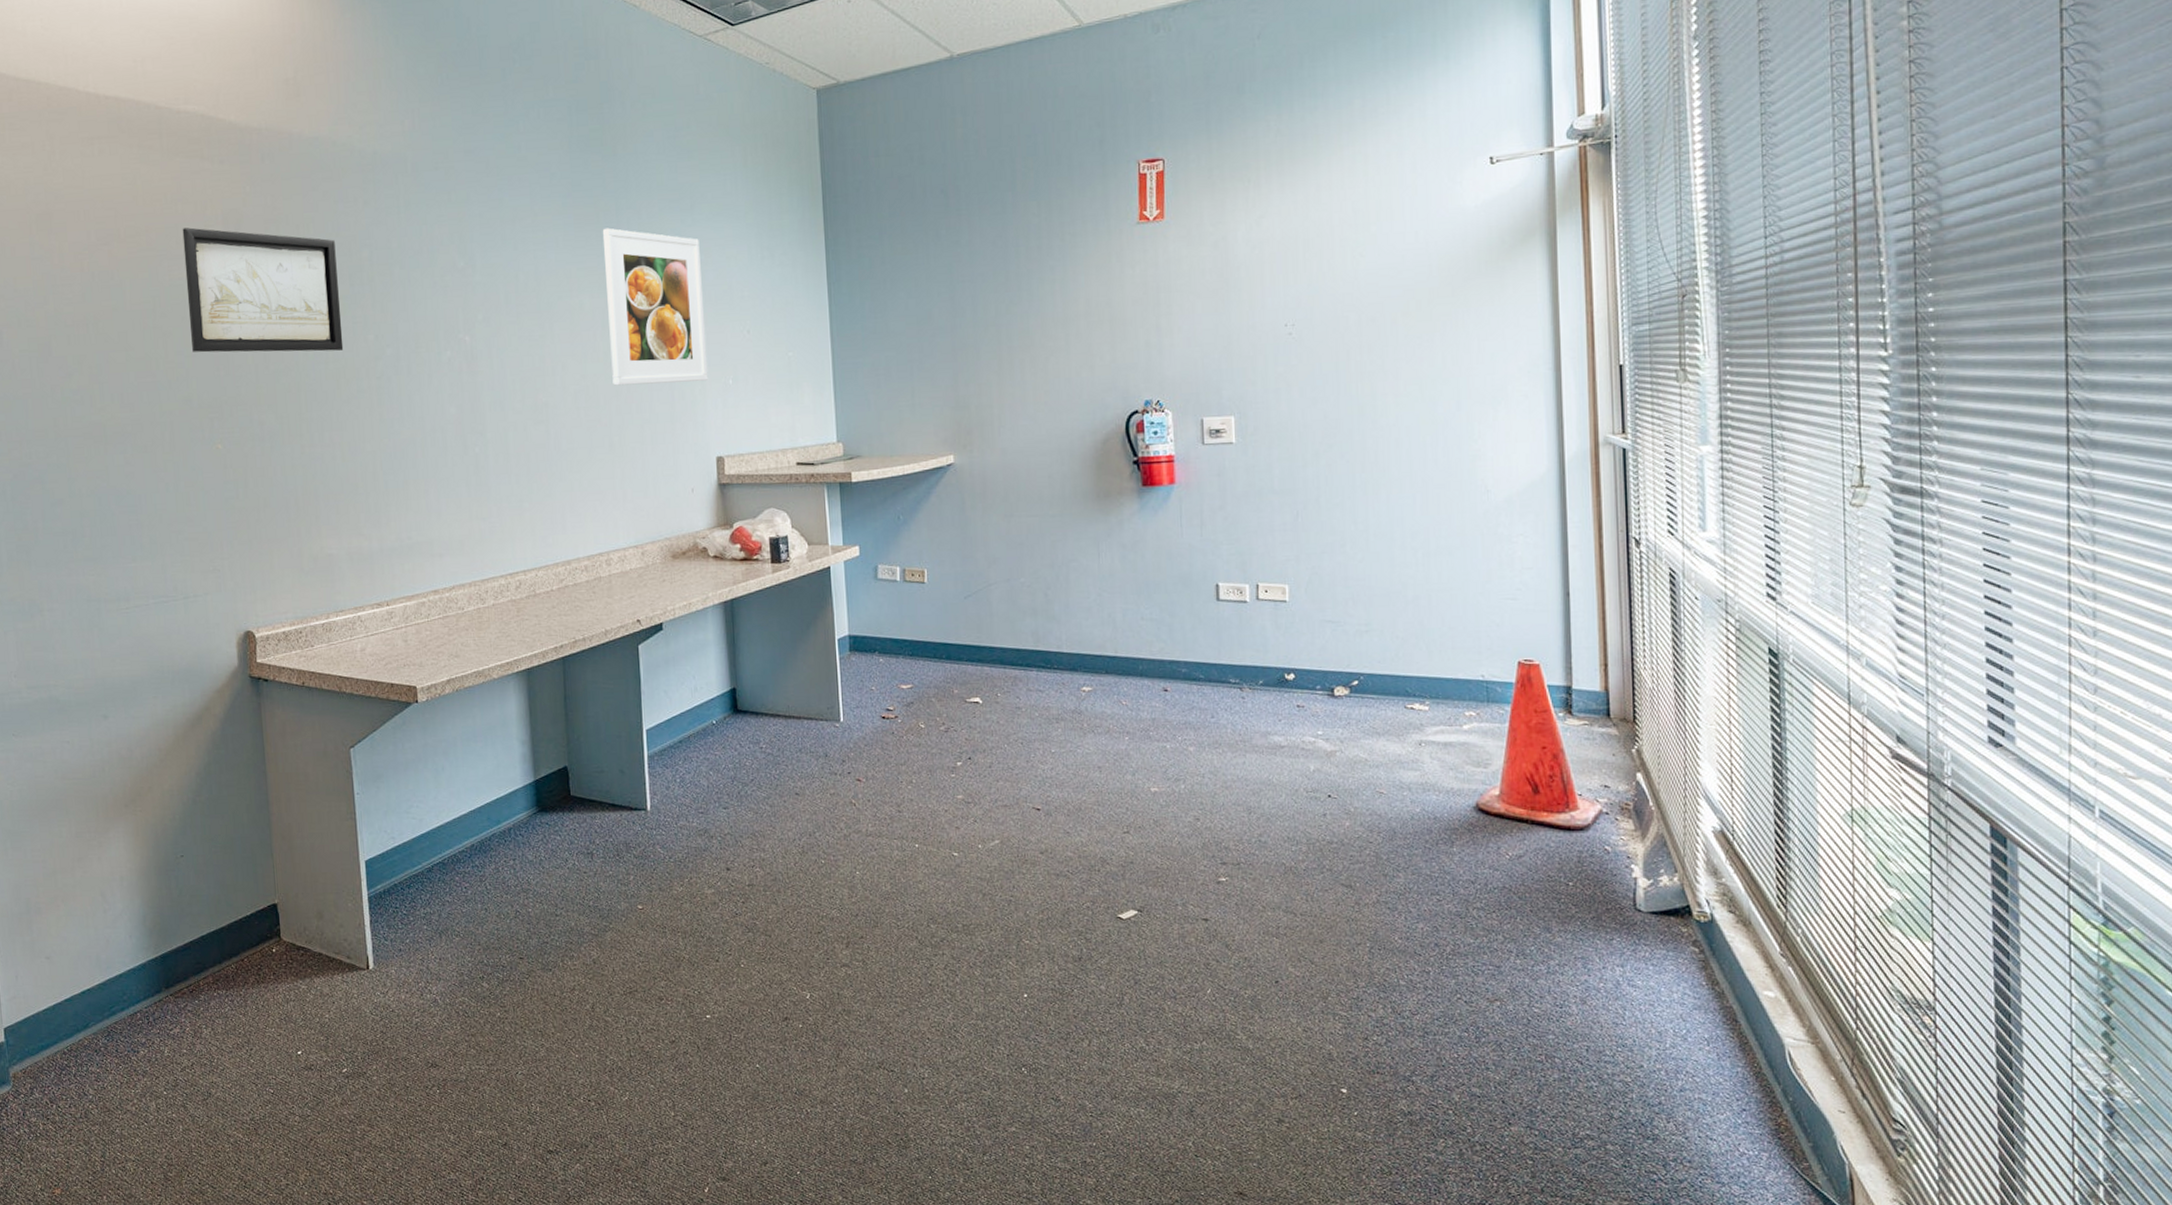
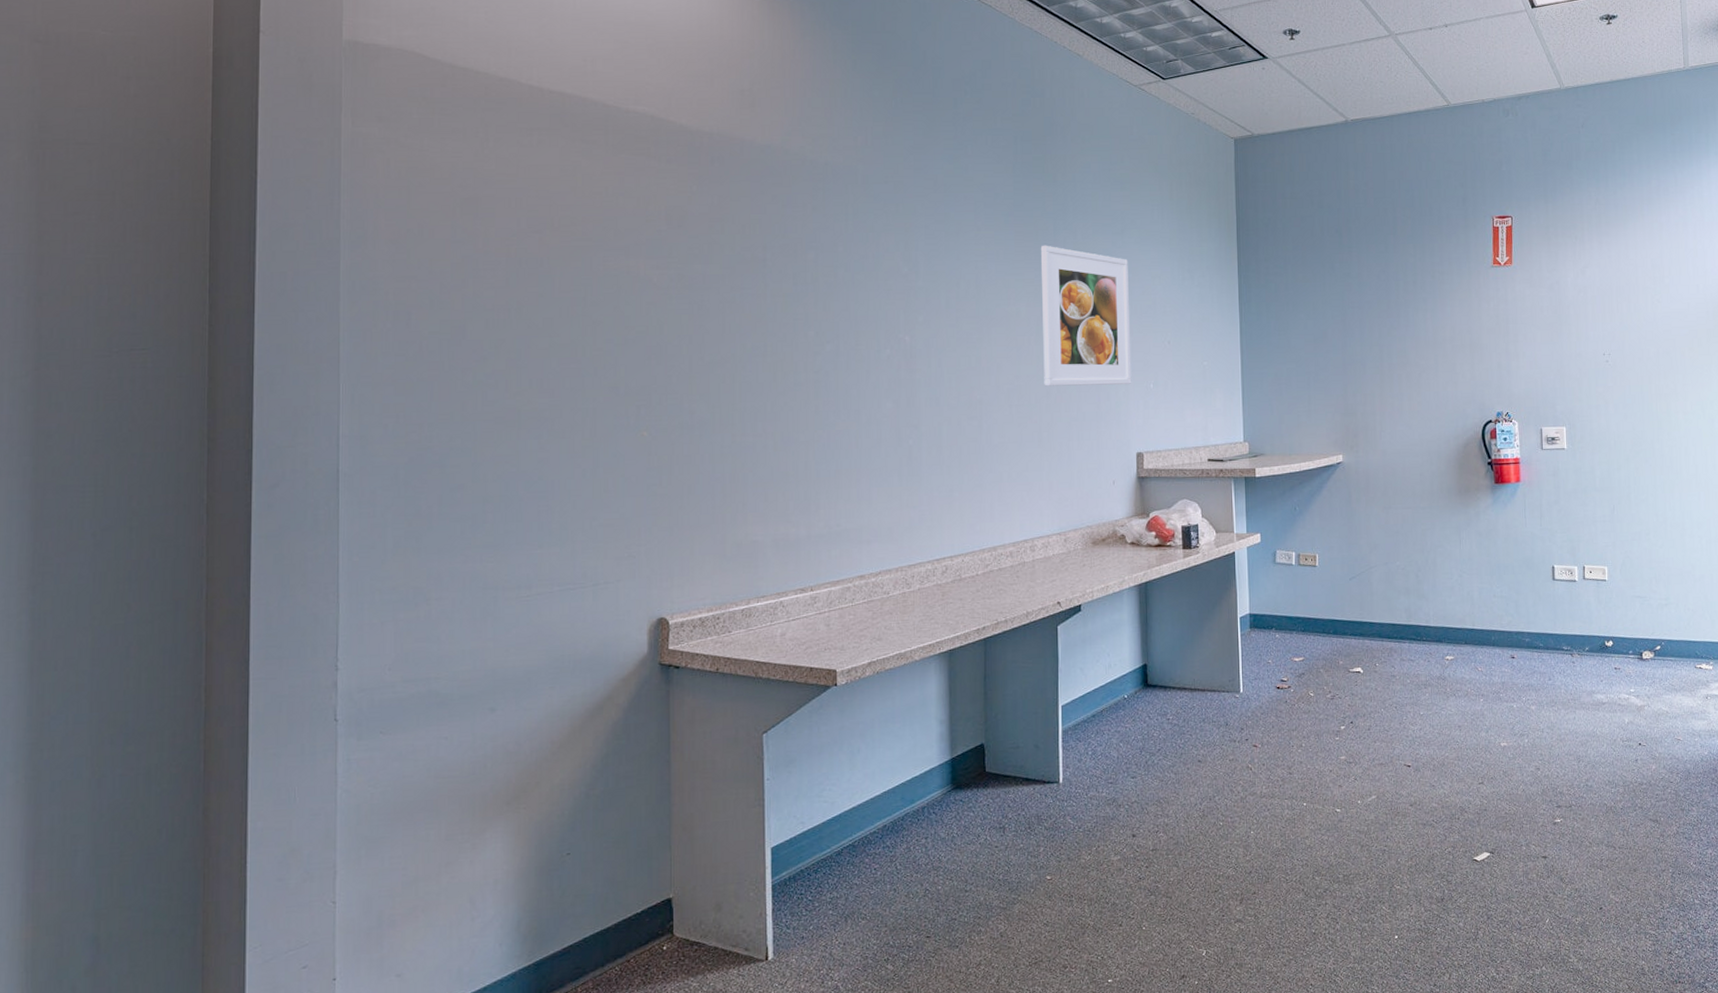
wall art: present [182,227,344,353] -> none [622,221,783,345]

